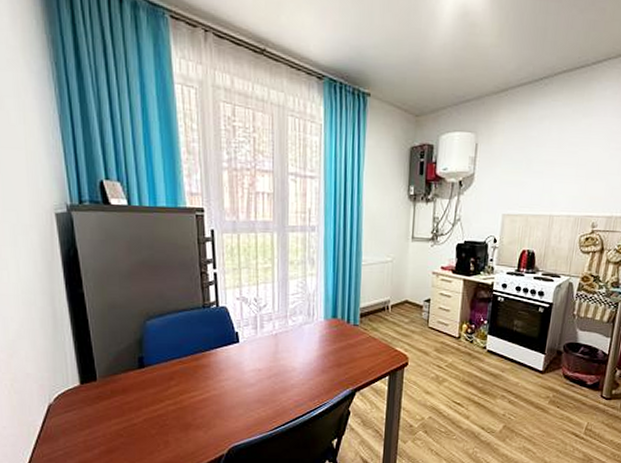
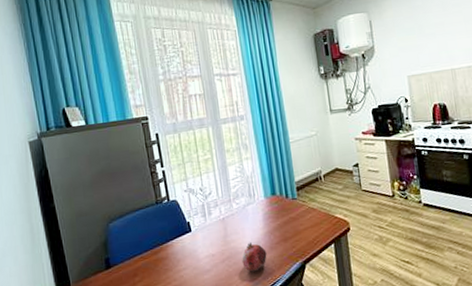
fruit: none [290,363,317,392] -> present [242,242,267,272]

